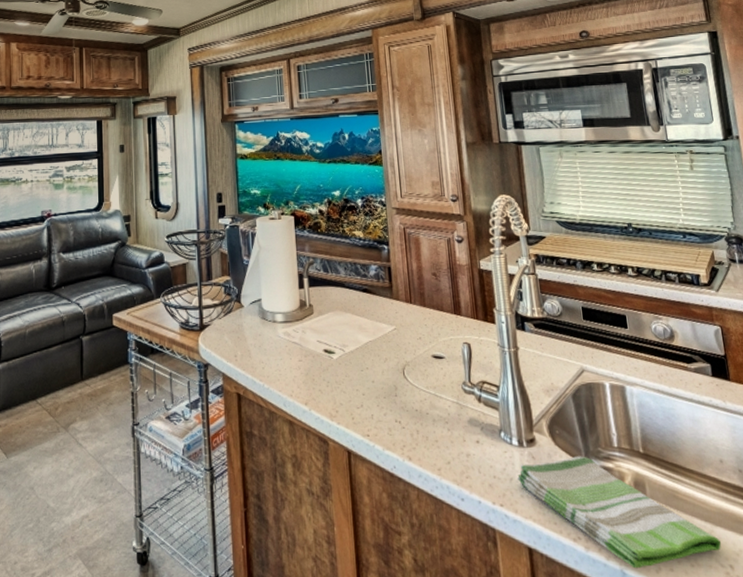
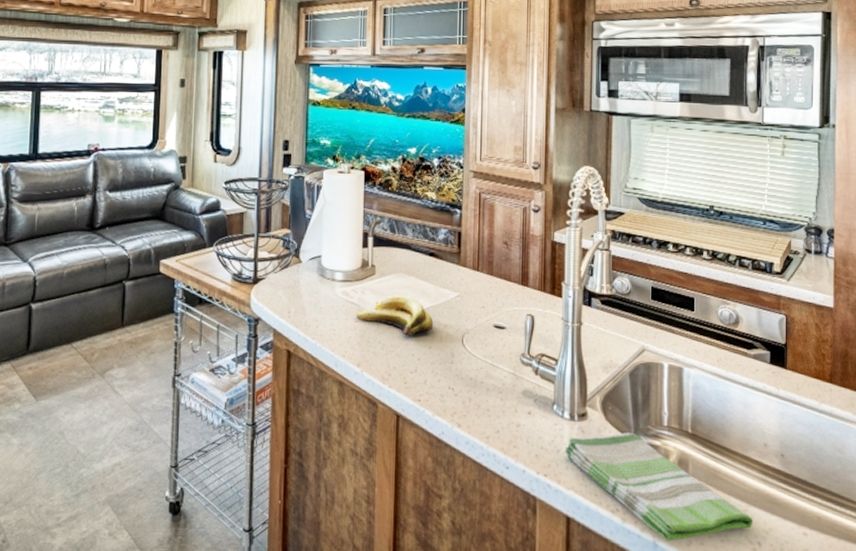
banana: none [299,332,374,373] -> present [356,295,434,337]

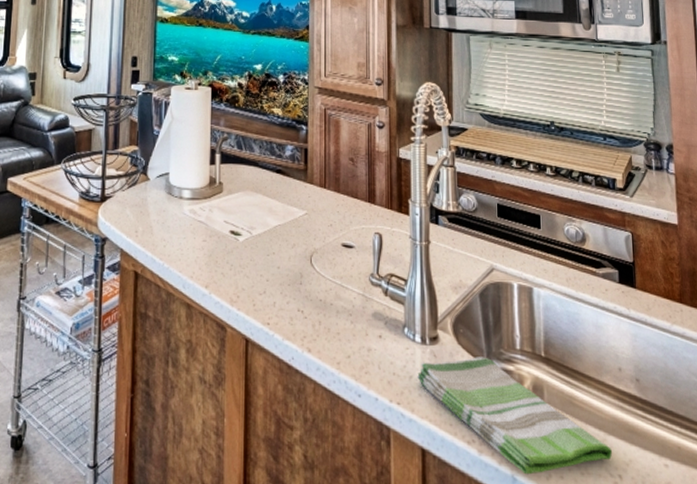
banana: present [356,295,434,337] -> none [204,213,282,257]

